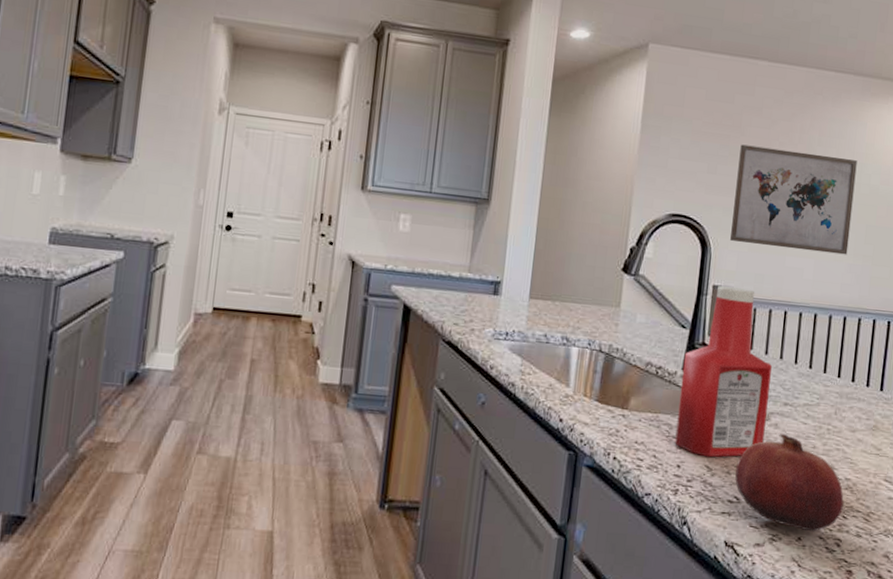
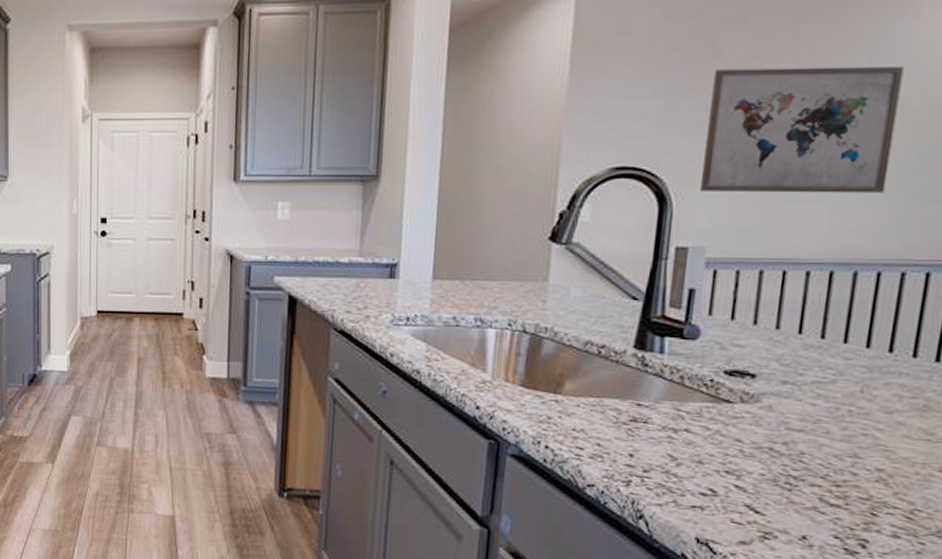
ketchup bottle: present [675,286,772,458] -> none [625,247,763,445]
fruit: present [735,434,844,532] -> none [710,417,873,531]

